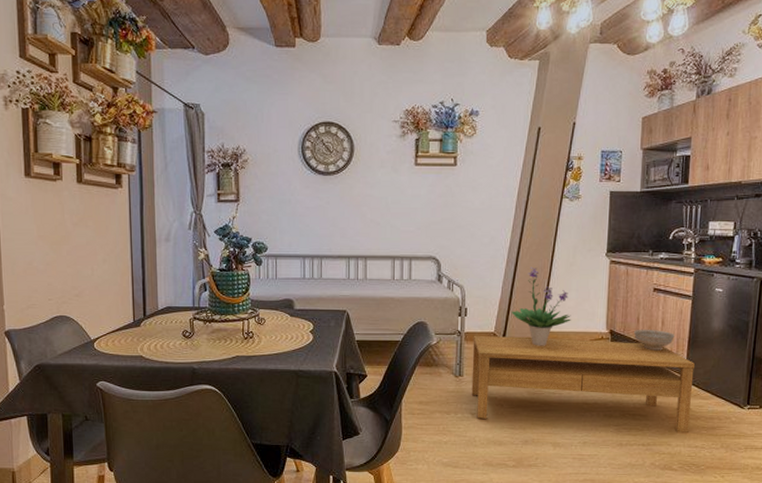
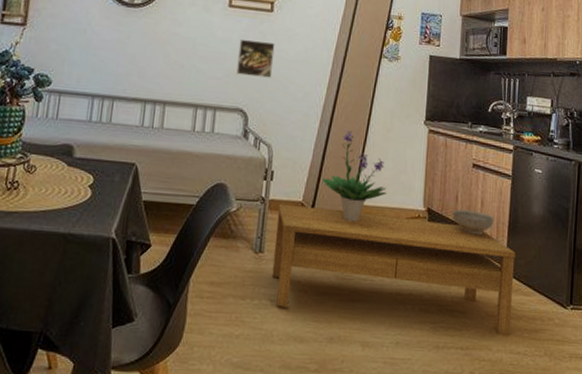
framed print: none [427,193,460,227] -> present [236,38,275,78]

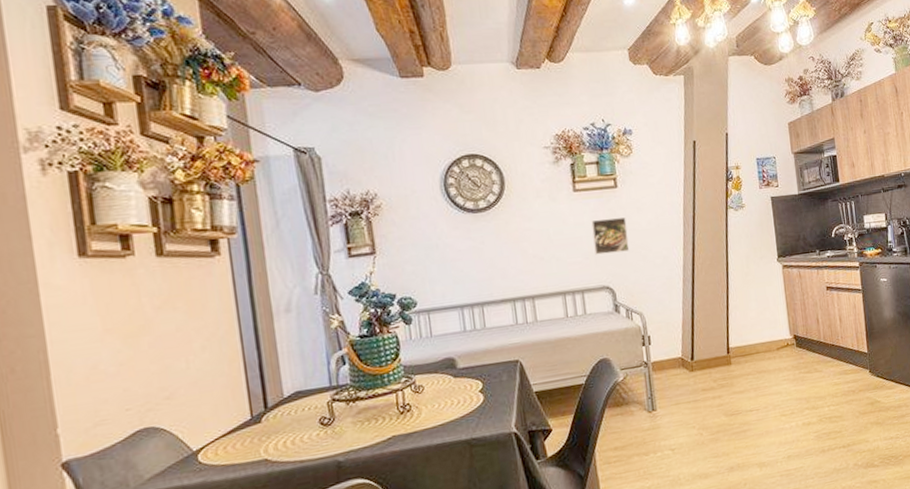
coffee table: present [272,203,515,335] -> none [660,342,882,454]
potted plant: present [322,129,387,222] -> none [695,282,755,365]
decorative bowl: present [451,209,494,235] -> none [815,327,853,350]

